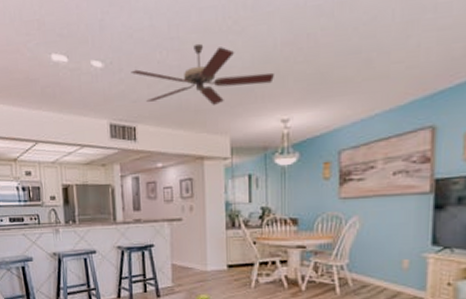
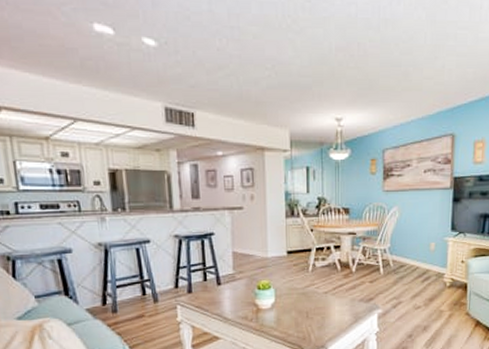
ceiling fan: present [131,43,274,106] -> none [188,36,329,100]

